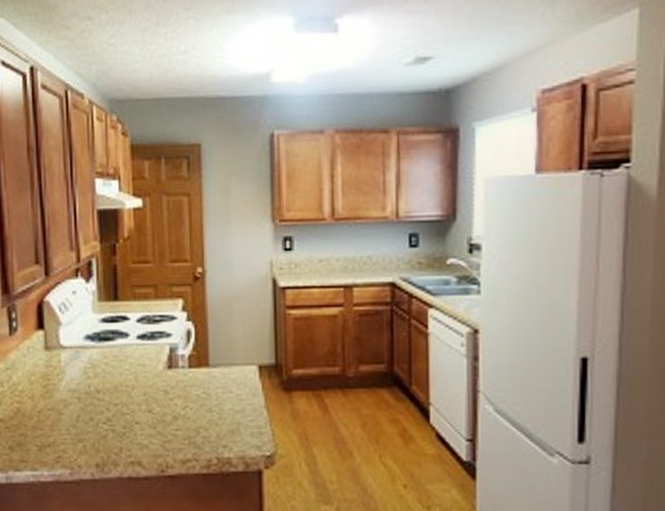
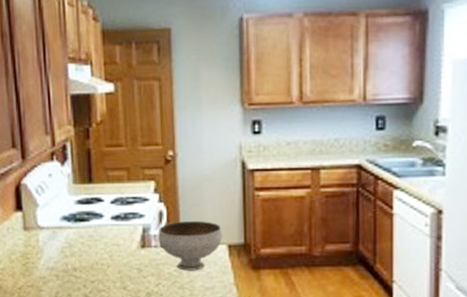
bowl: none [184,339,253,394] -> present [157,220,223,272]

